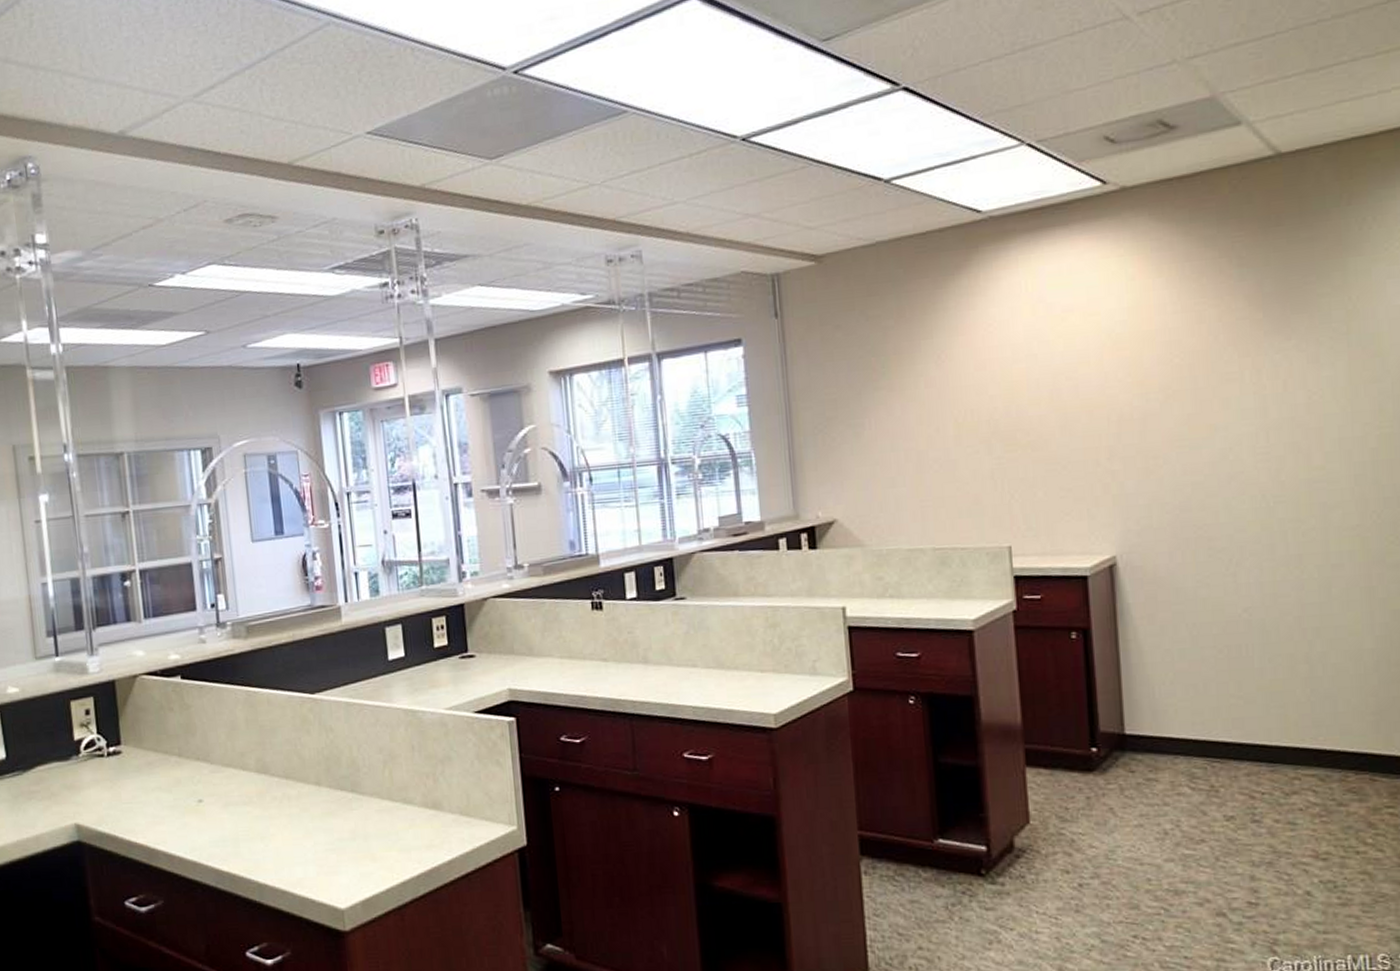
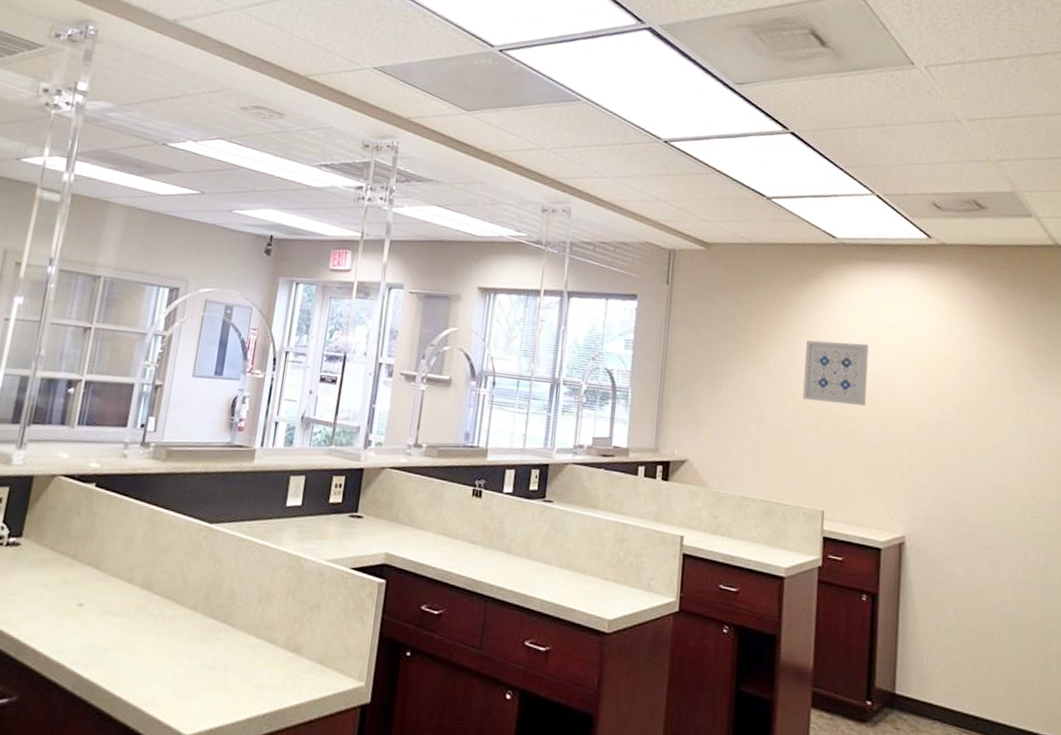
wall art: none [961,336,1046,421] -> present [803,340,869,406]

